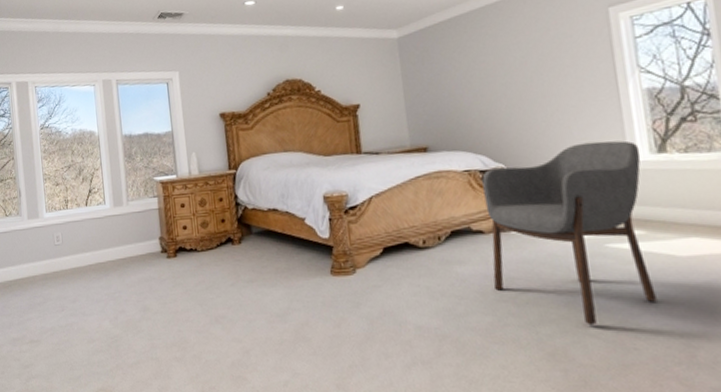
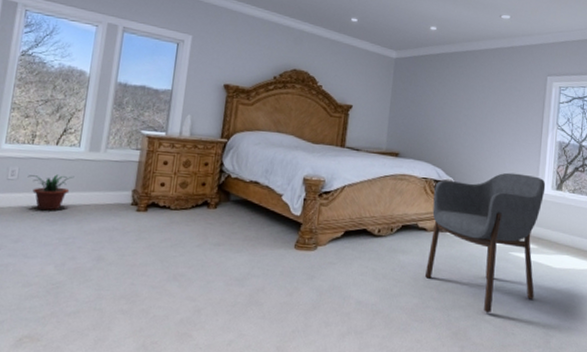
potted plant: none [70,233,107,270] -> present [27,174,75,211]

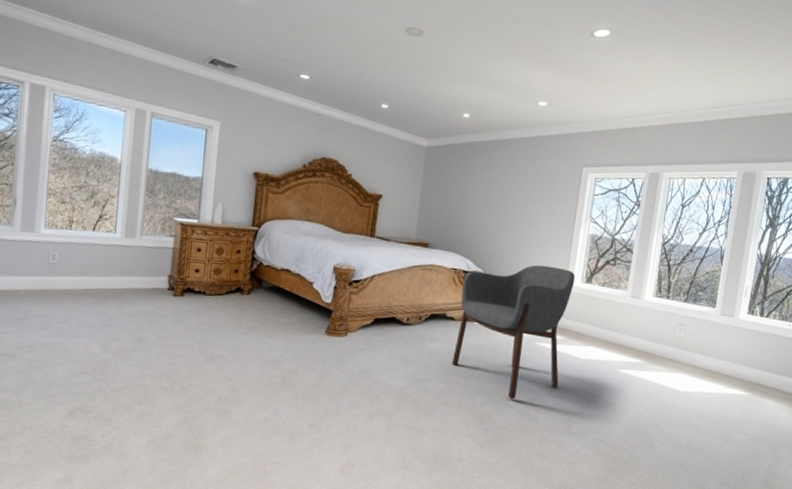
potted plant: present [27,174,75,211] -> none [68,259,113,294]

